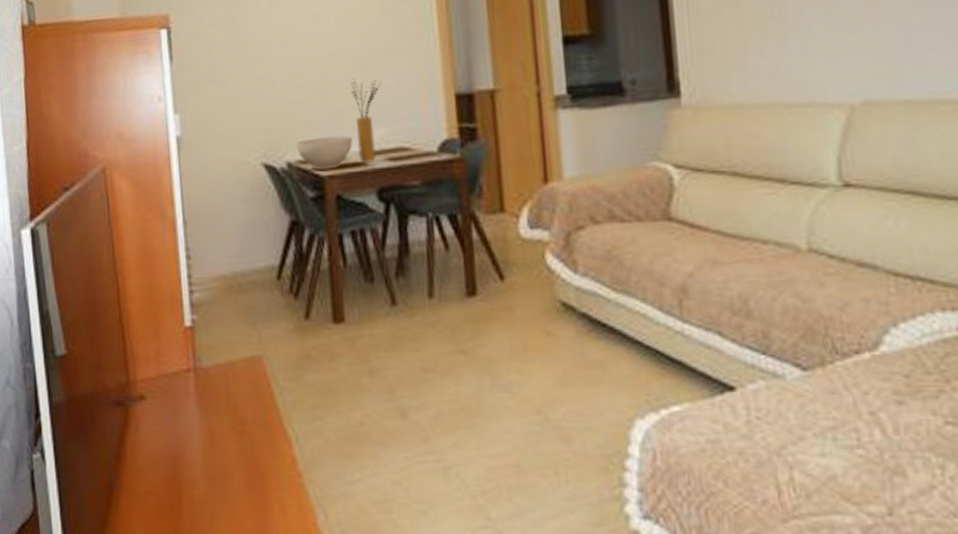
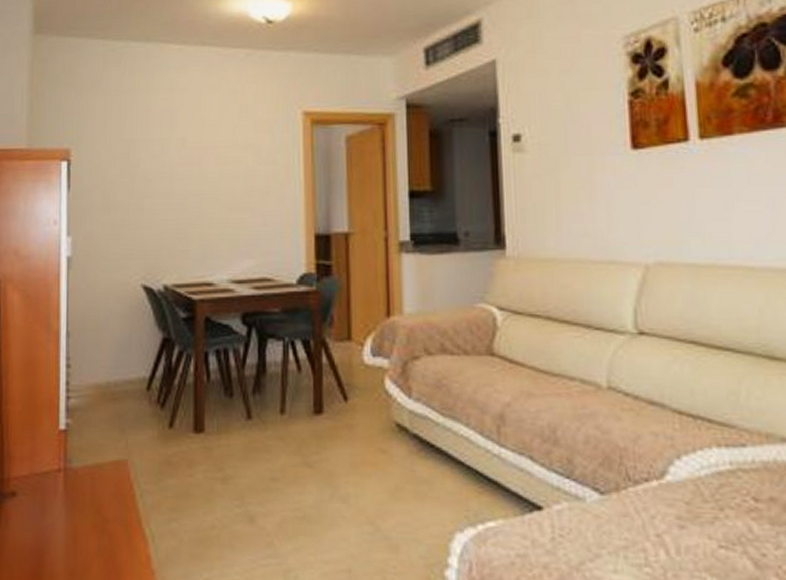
bowl: present [295,135,353,170] -> none [173,265,223,294]
vase: present [351,78,381,163] -> none [225,215,252,290]

